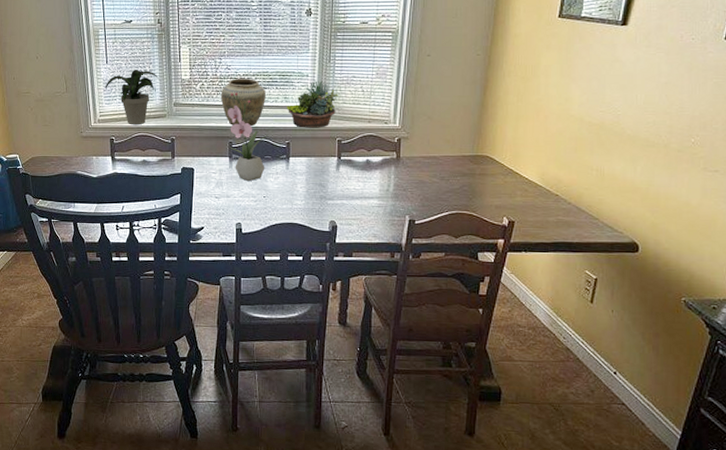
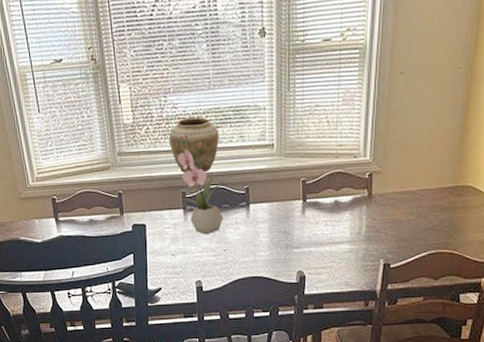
potted plant: present [105,70,161,125] -> none [39,117,101,181]
succulent planter: present [286,80,338,128] -> none [243,113,301,170]

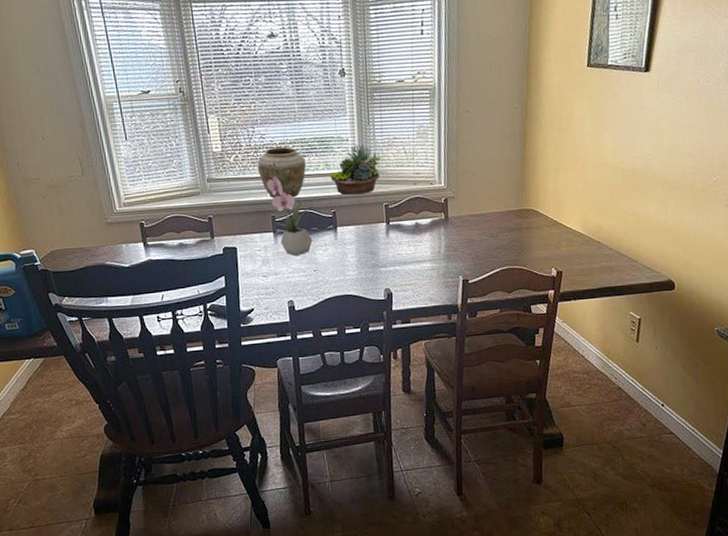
succulent planter: none [243,113,301,170] -> present [329,144,381,195]

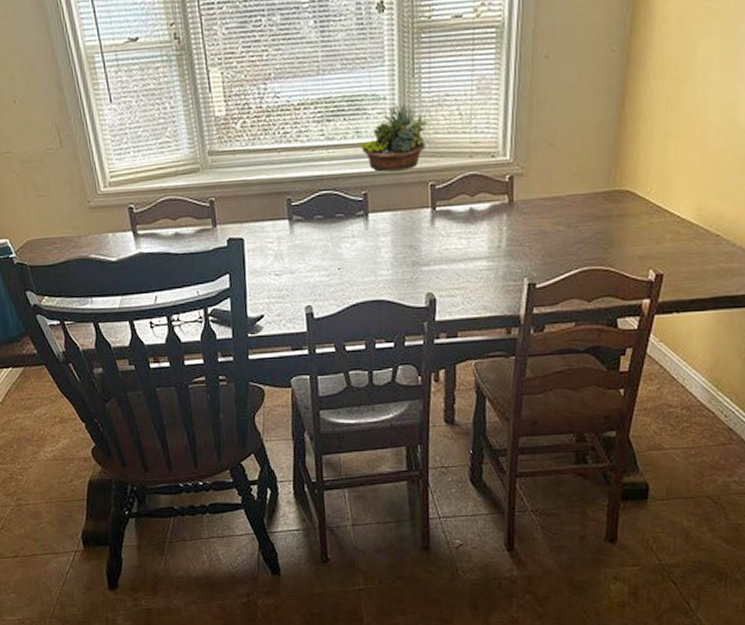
vase: present [257,147,307,198] -> none [269,109,332,176]
flower arrangement: present [266,162,313,257] -> none [280,128,338,251]

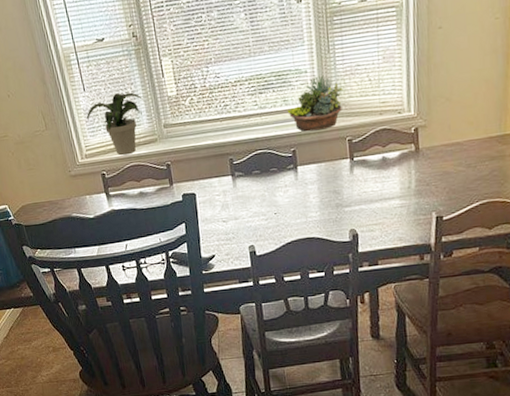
potted plant: none [112,108,187,186] -> present [86,92,146,156]

